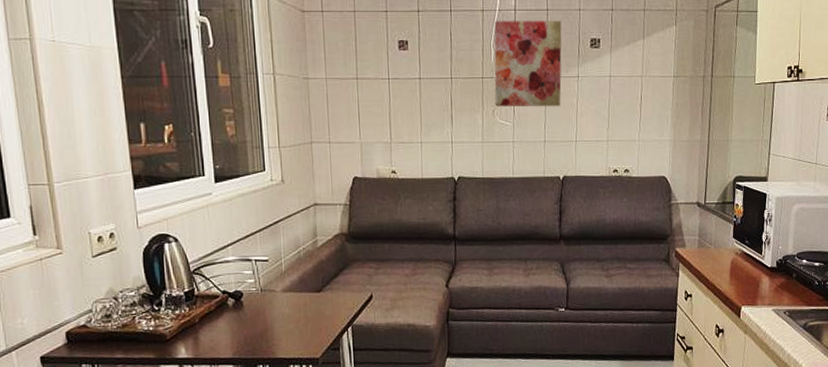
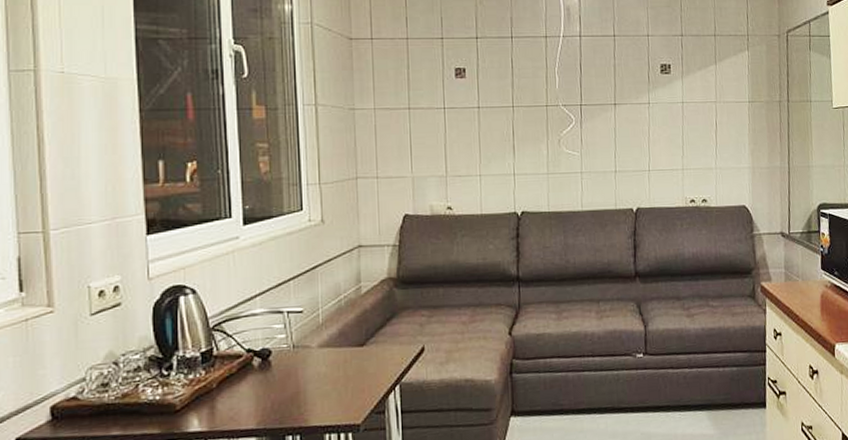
wall art: present [494,21,562,107] -> none [558,47,632,136]

